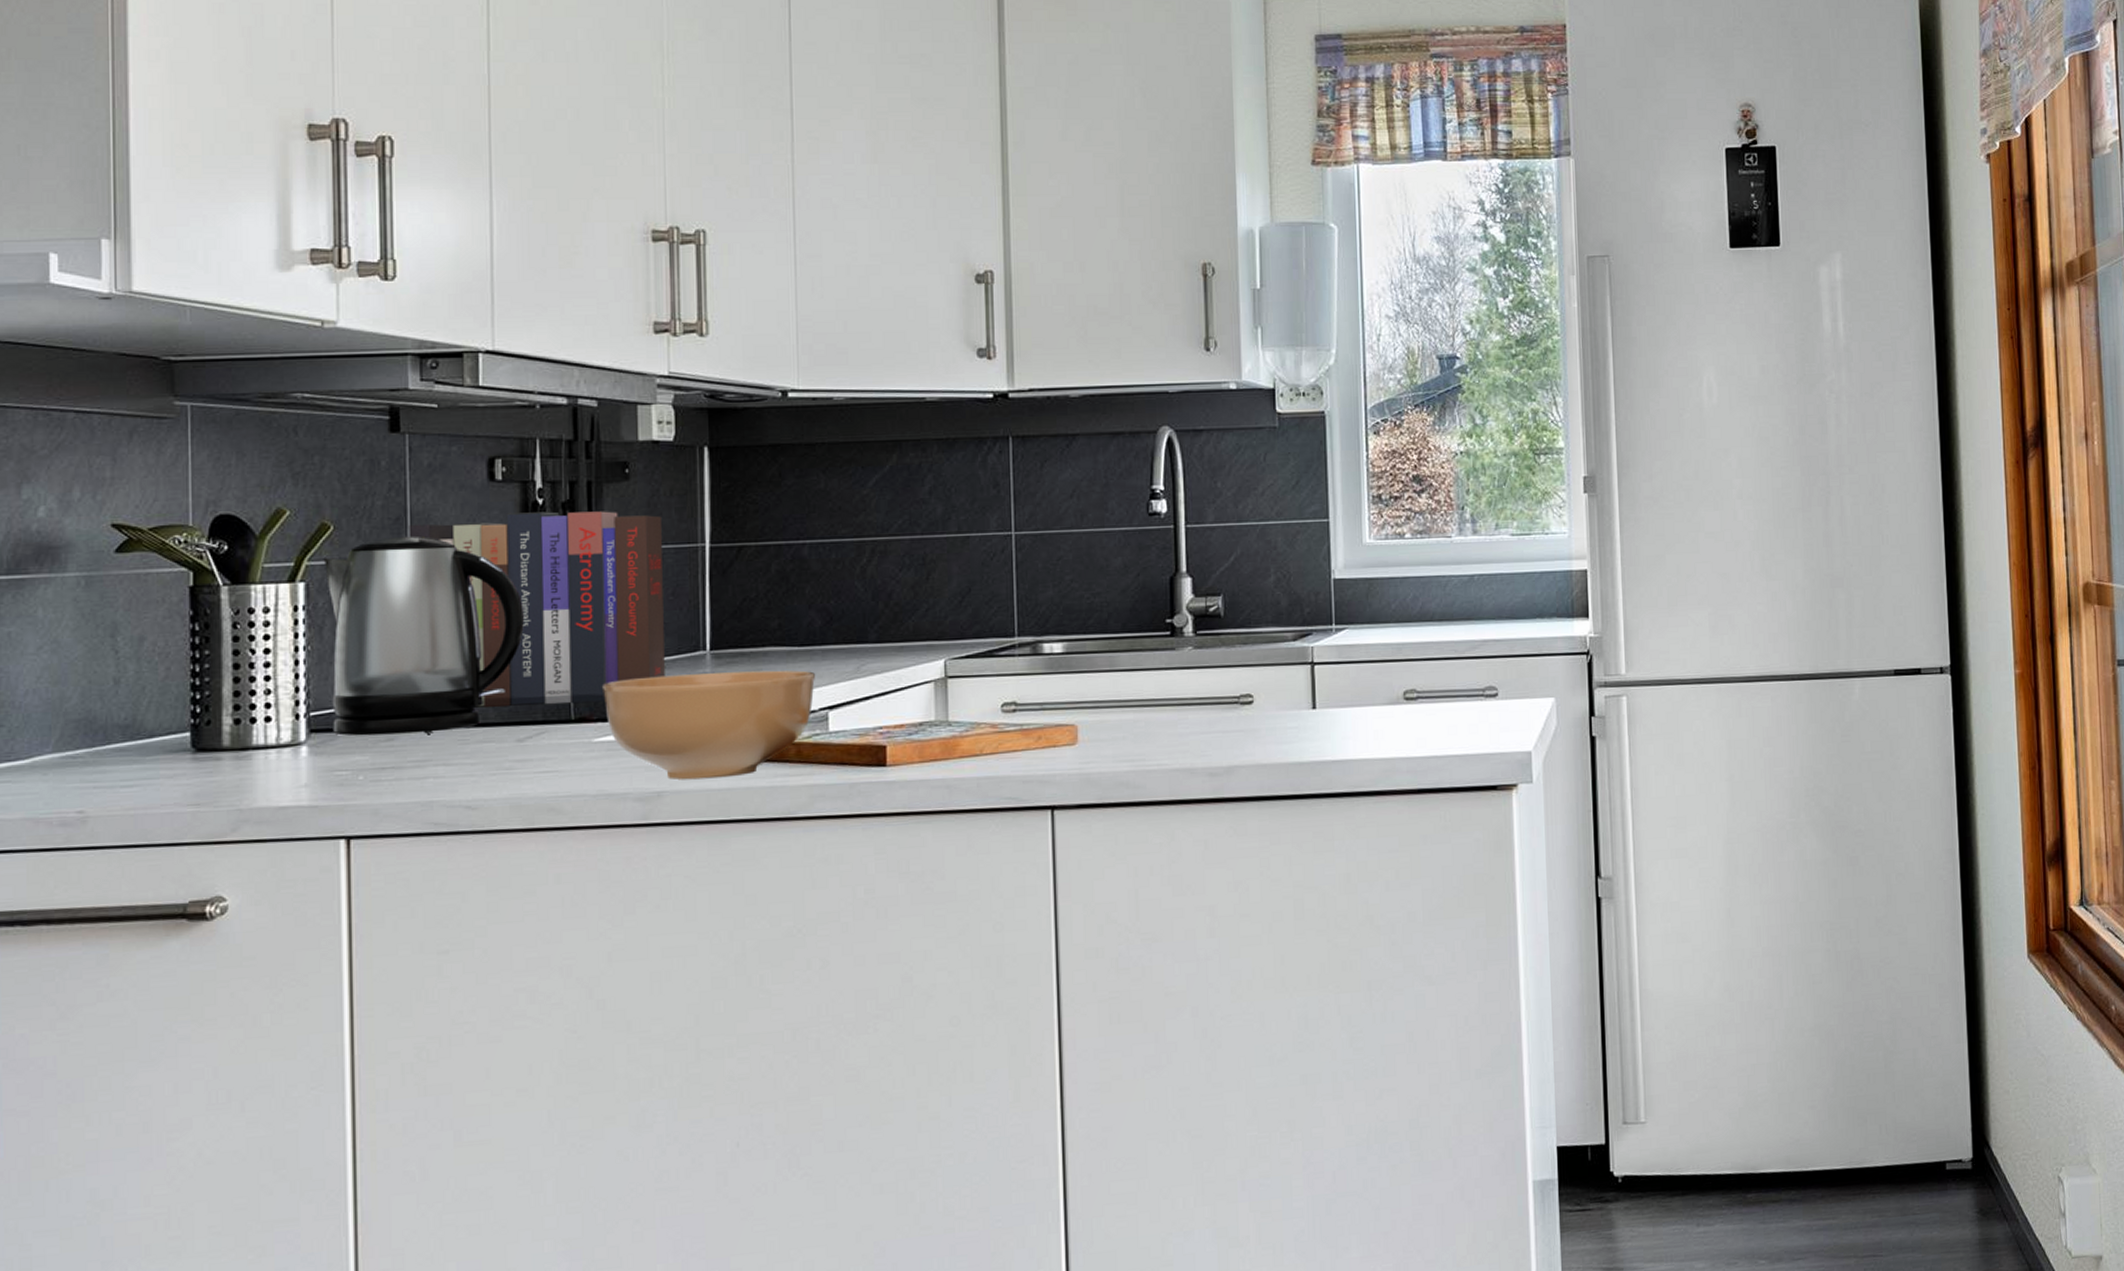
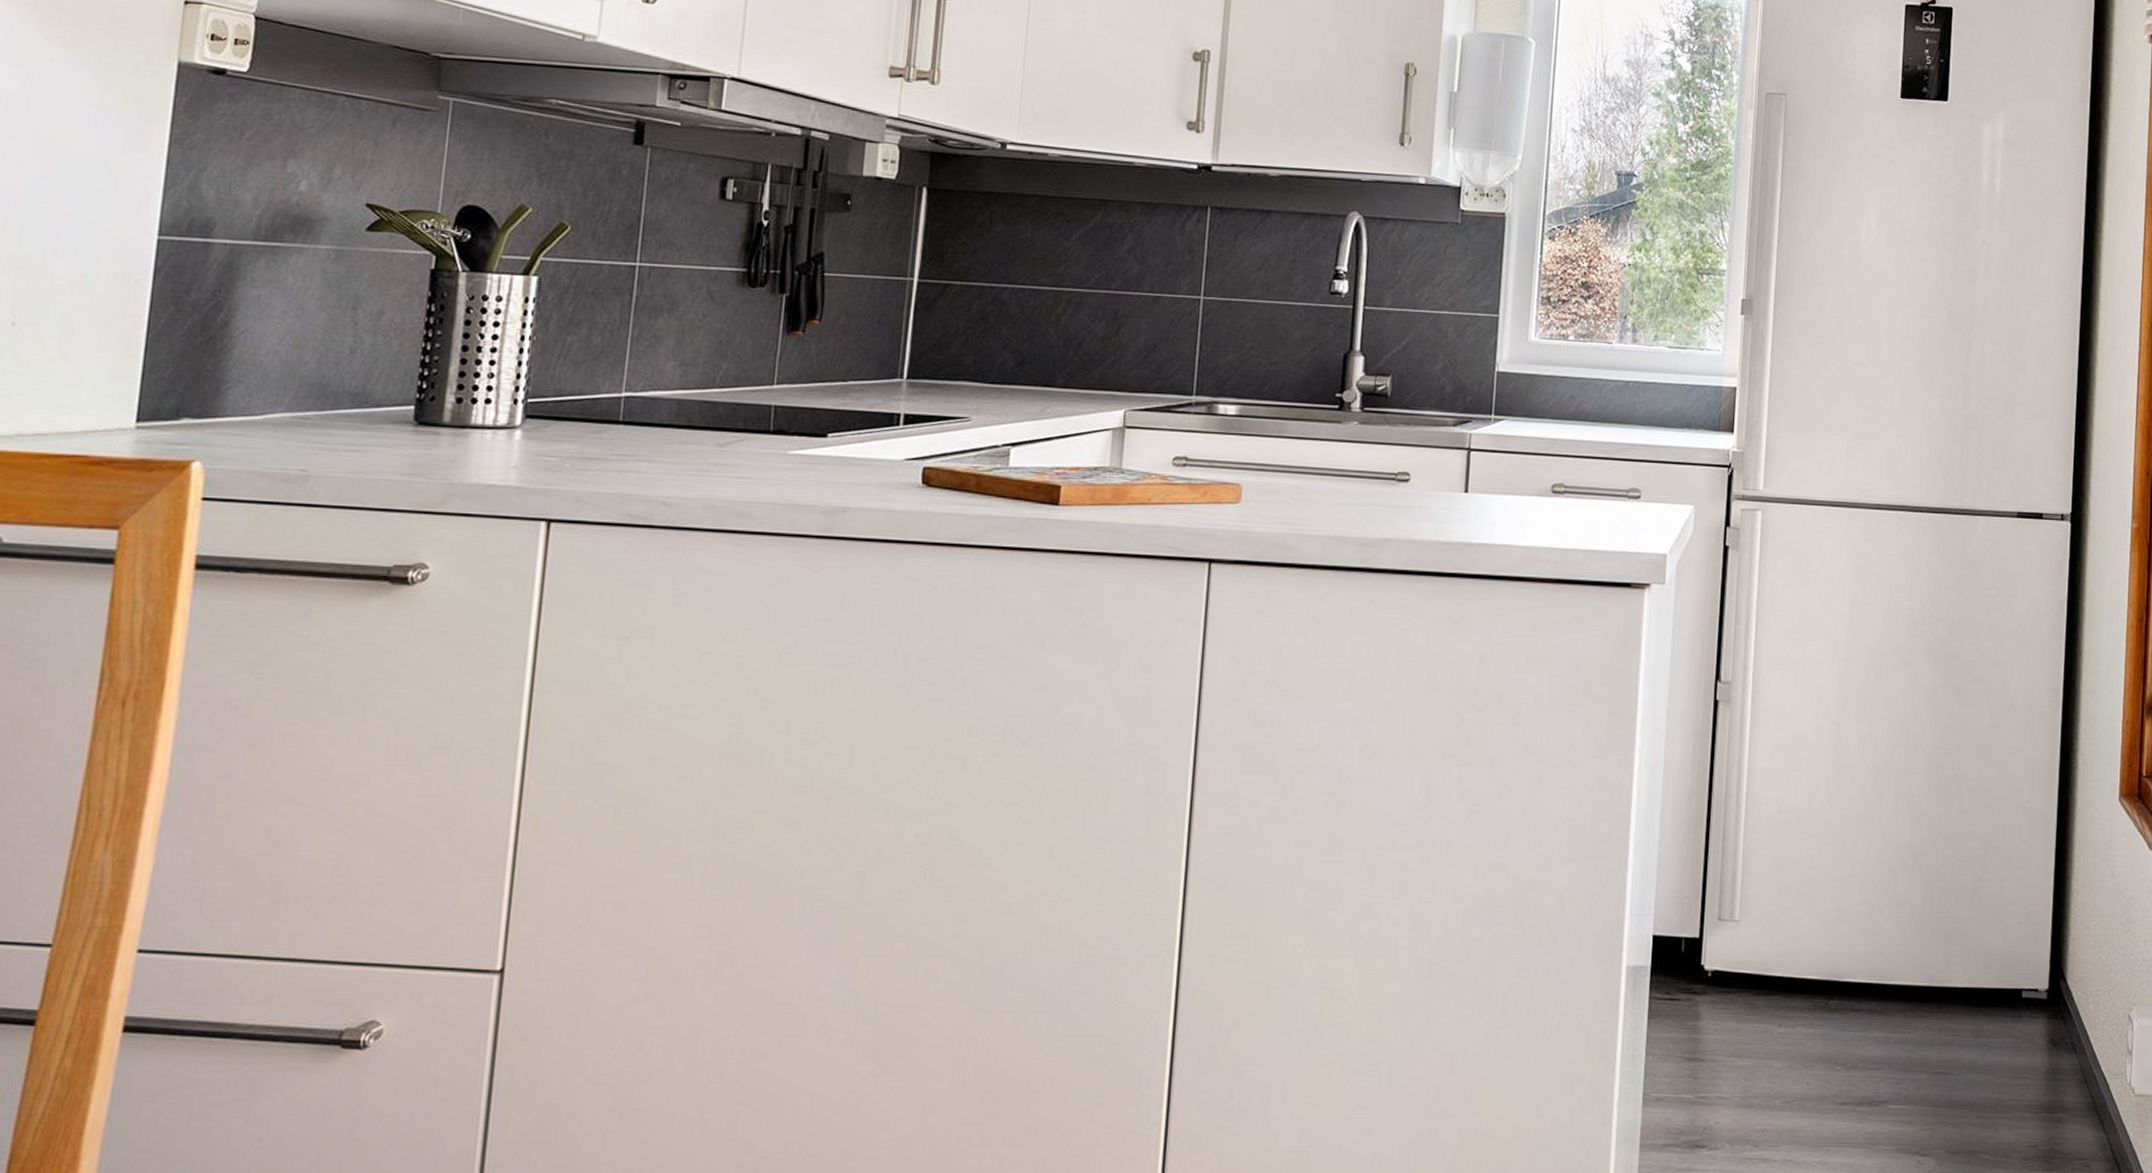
kettle: present [324,536,524,736] -> none [547,242,738,430]
books: present [409,511,665,709] -> none [639,231,876,418]
bowl: present [603,670,816,780] -> none [802,398,1003,501]

